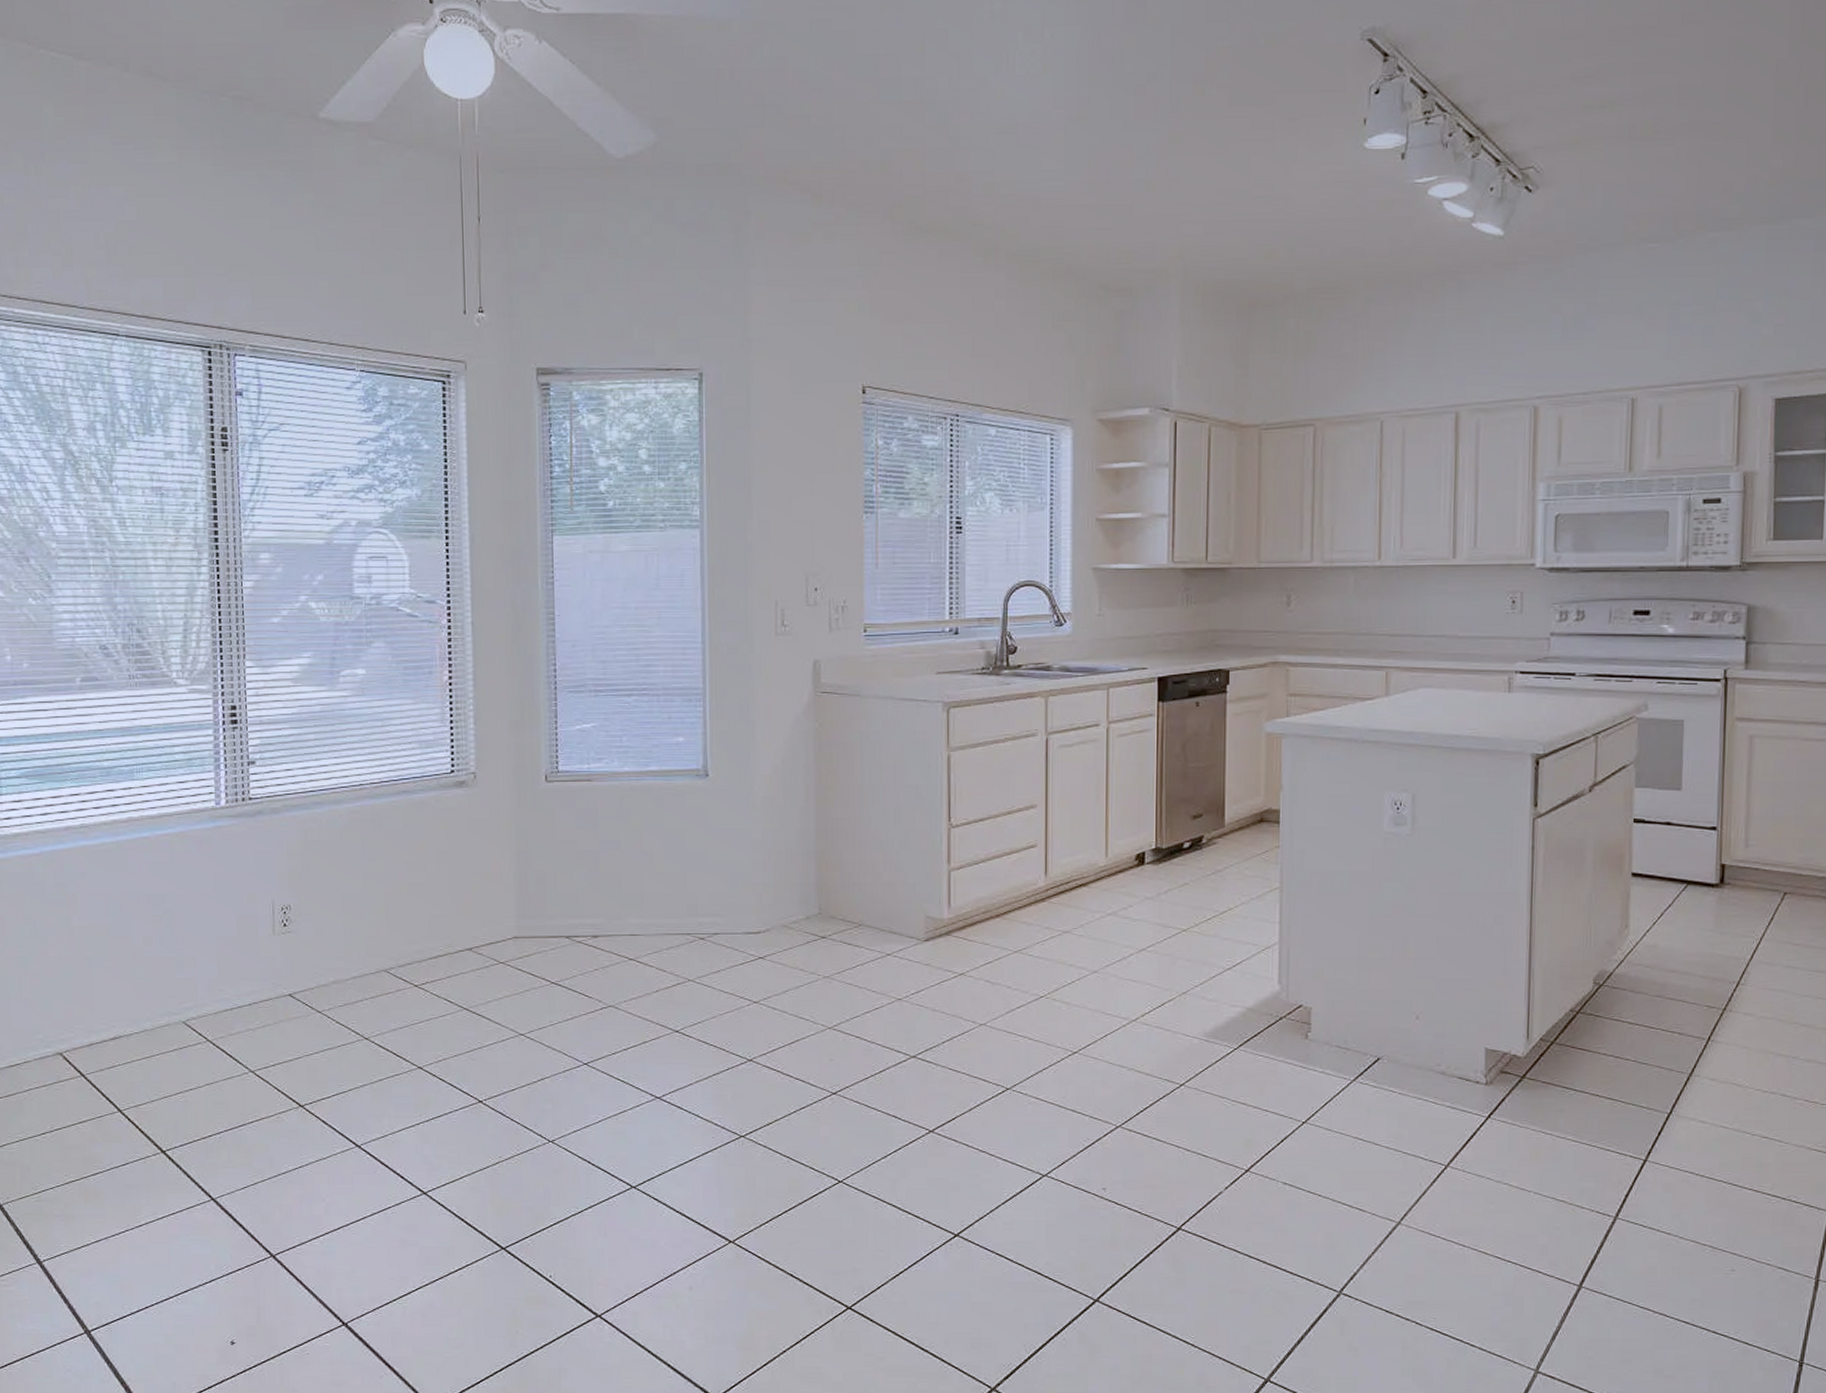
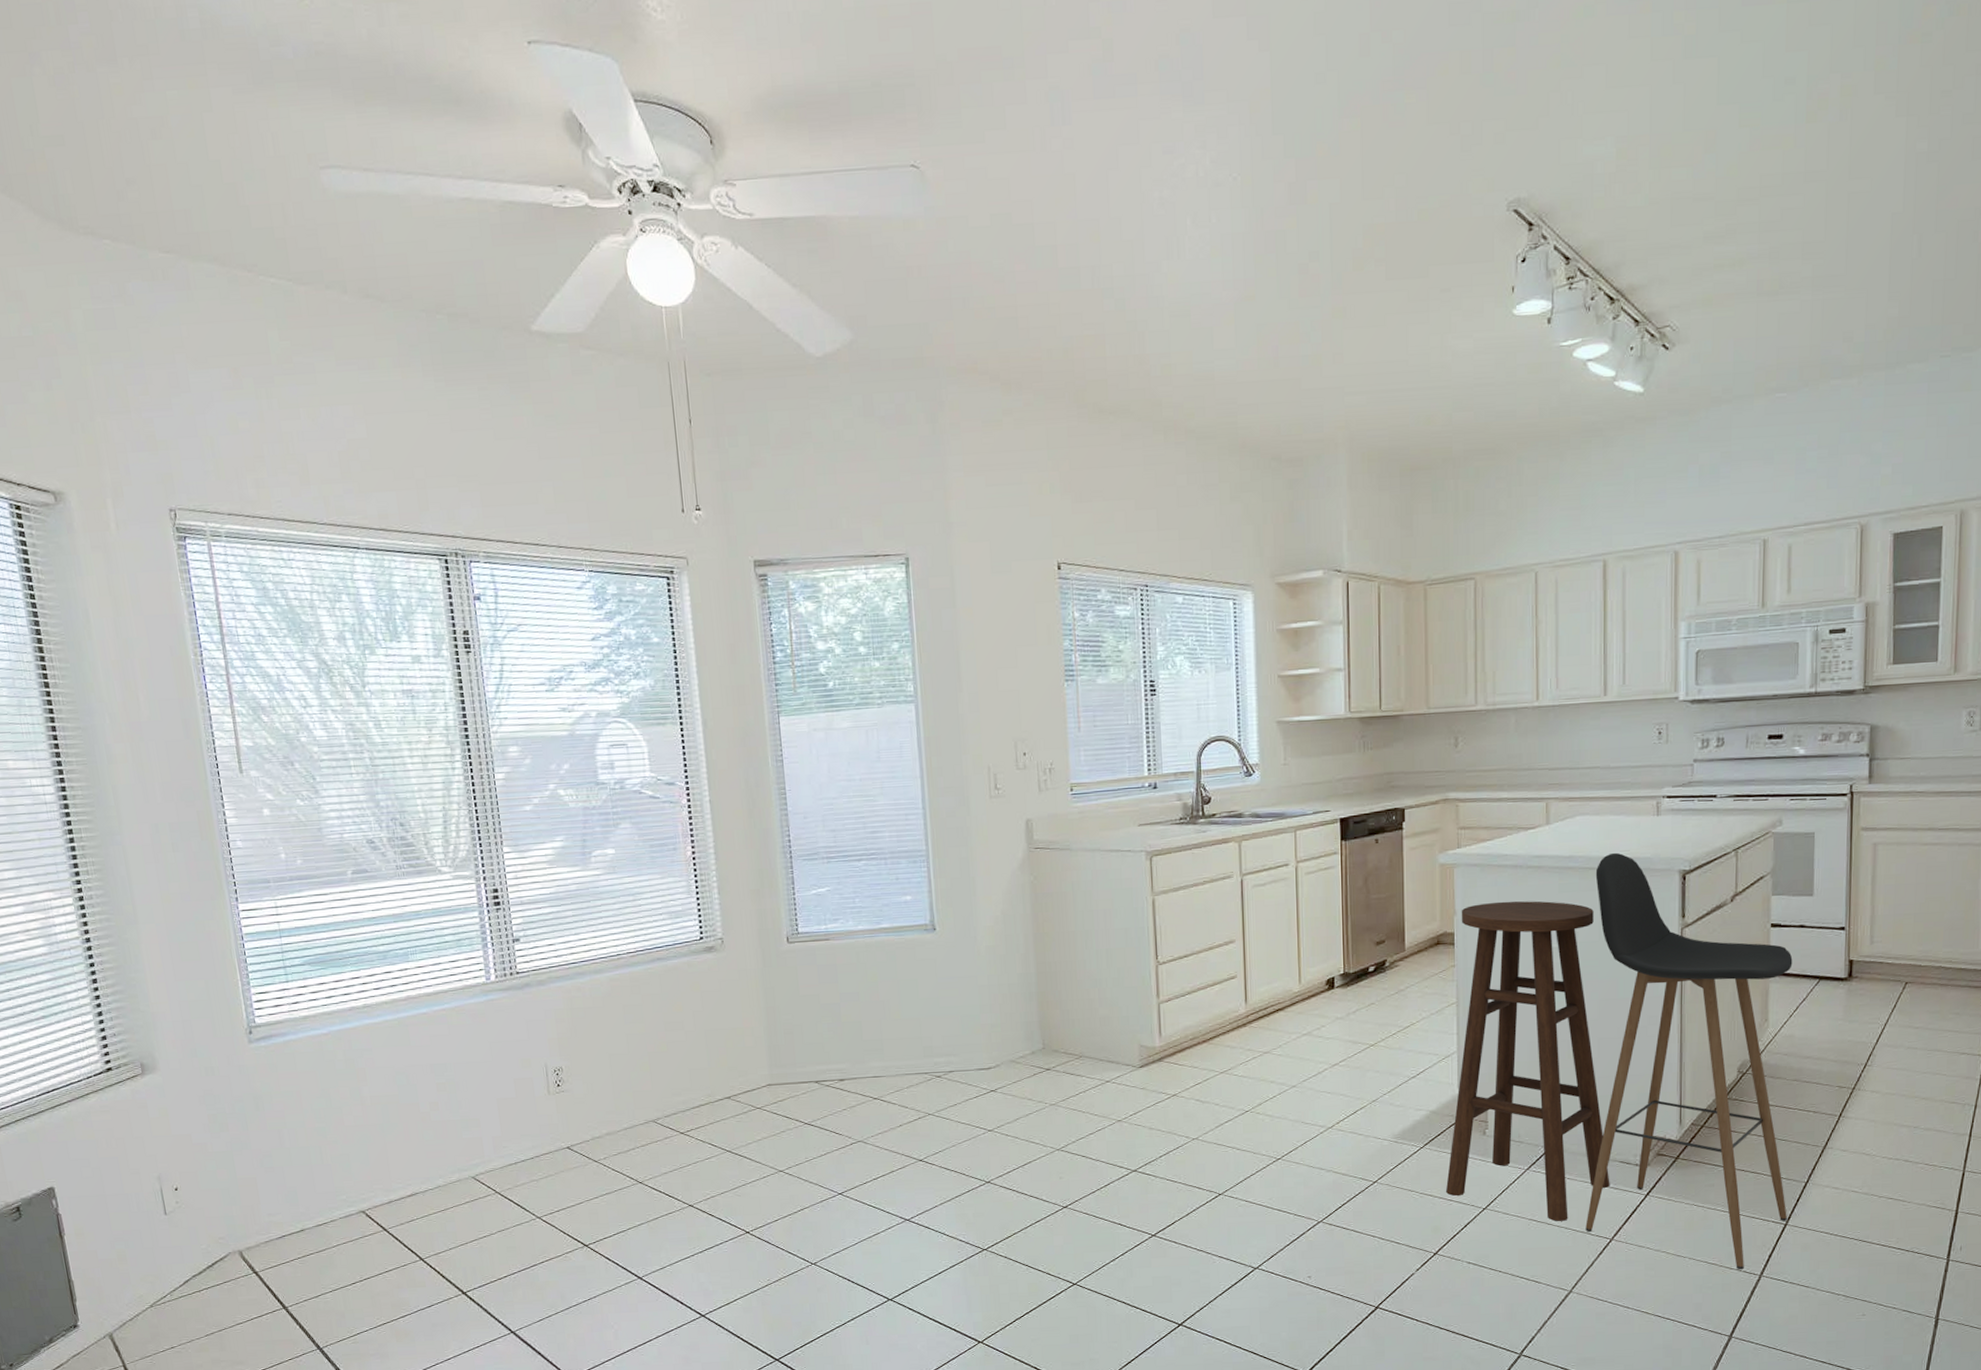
bar stool: none [1262,778,1447,1142] -> present [1446,901,1610,1221]
bar stool: none [1417,730,1658,1210] -> present [1585,852,1793,1270]

